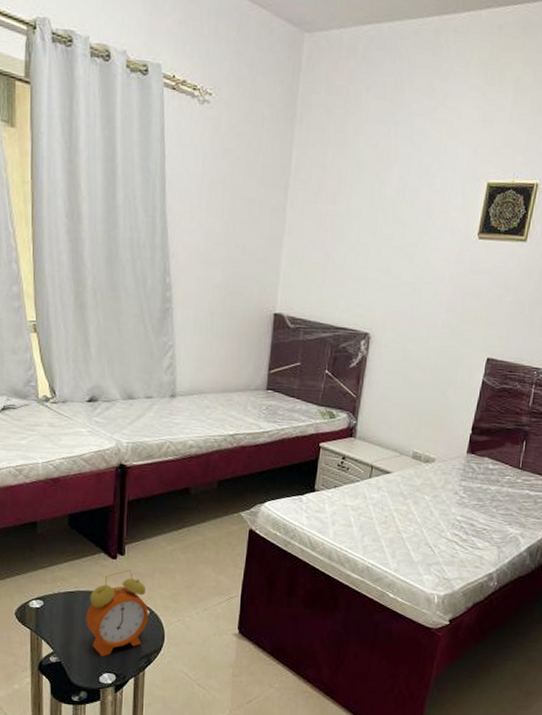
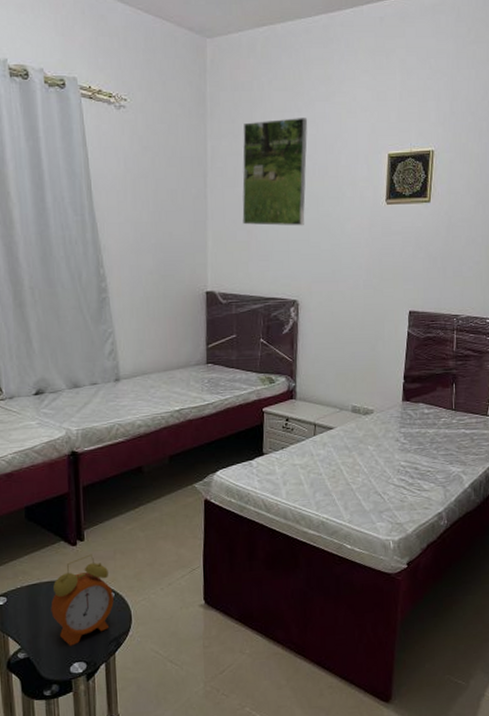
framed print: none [321,132,405,253] -> present [242,118,308,226]

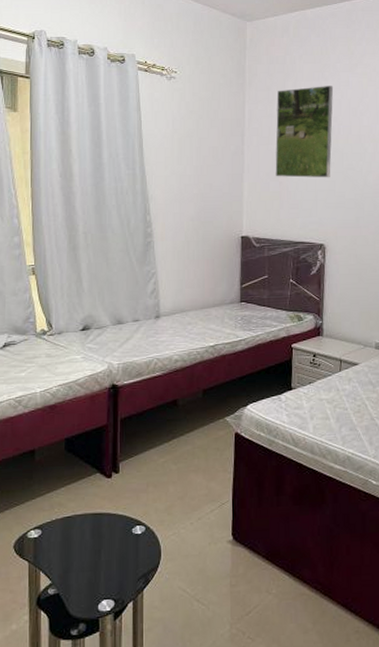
alarm clock: present [51,554,114,646] -> none [83,486,144,582]

